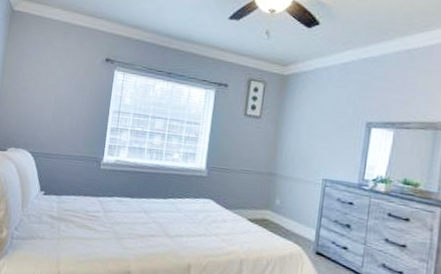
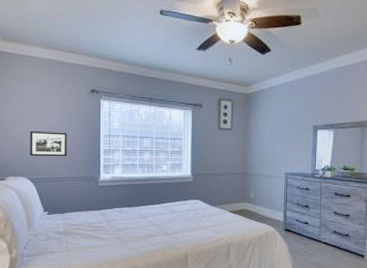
picture frame: none [34,99,75,132] -> present [30,130,67,157]

